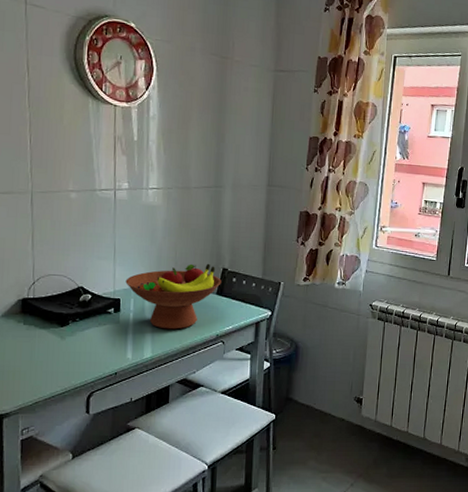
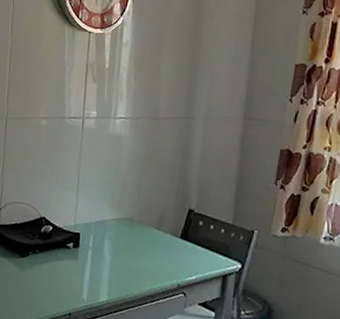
fruit bowl: present [125,263,222,330] -> none [86,201,187,273]

